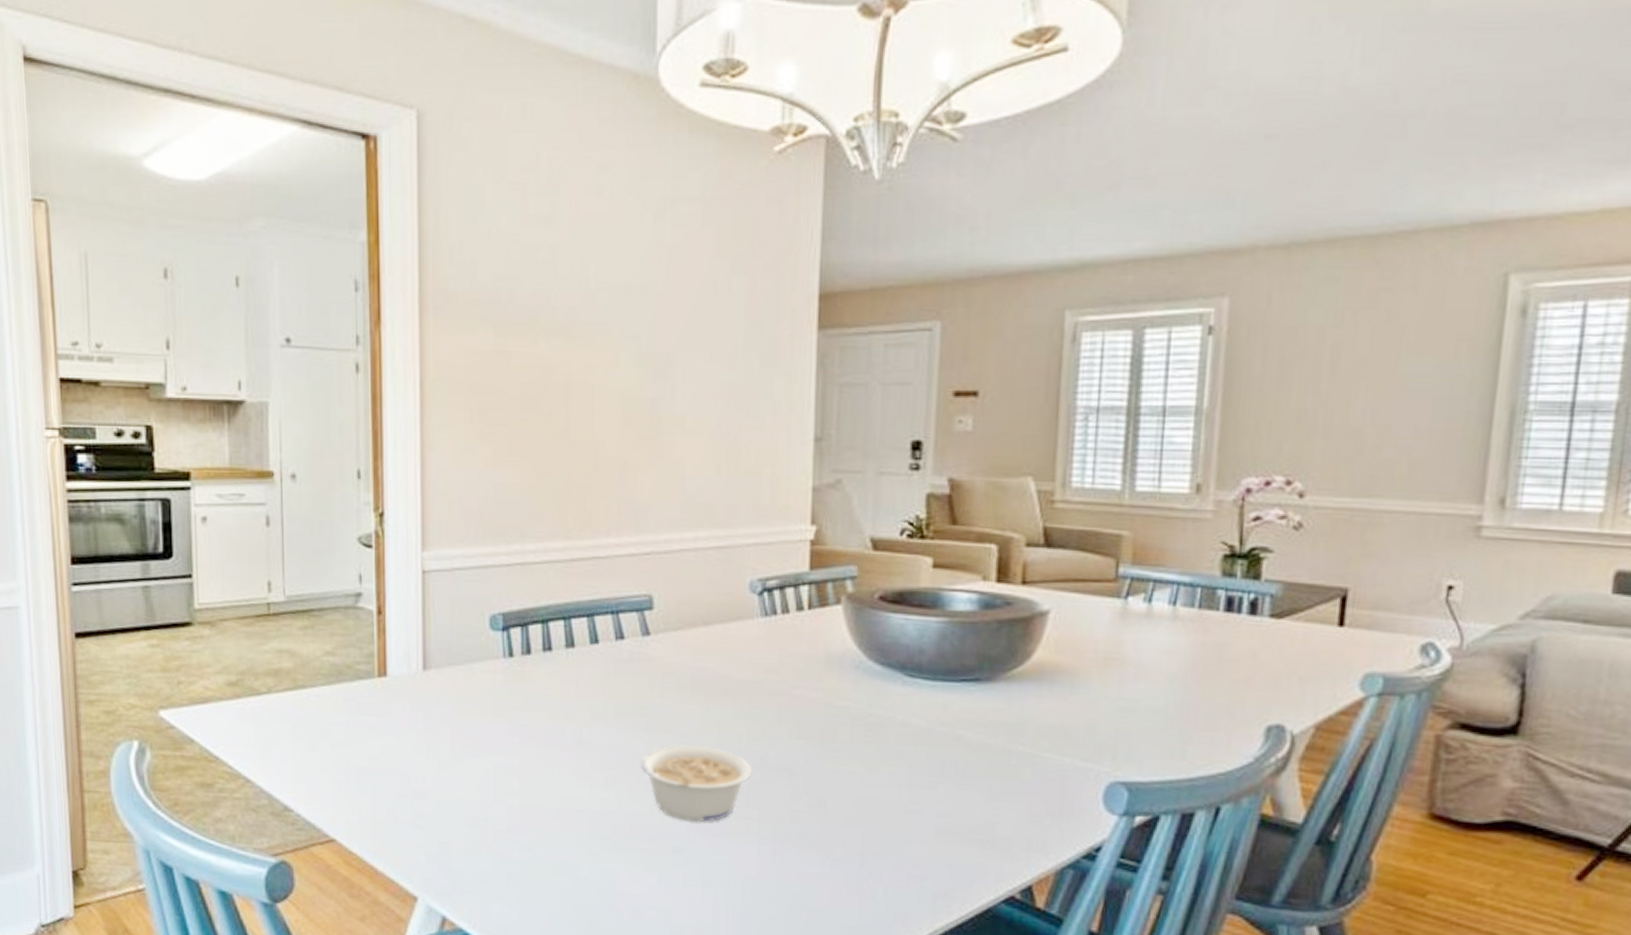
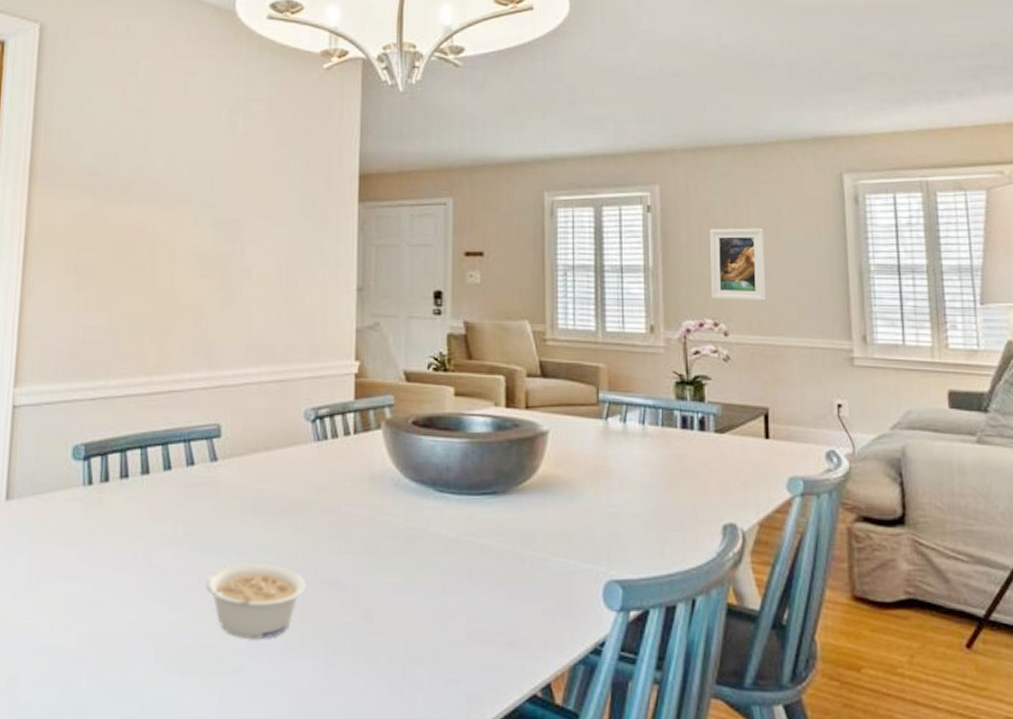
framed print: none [1287,354,1376,452] -> present [710,228,767,301]

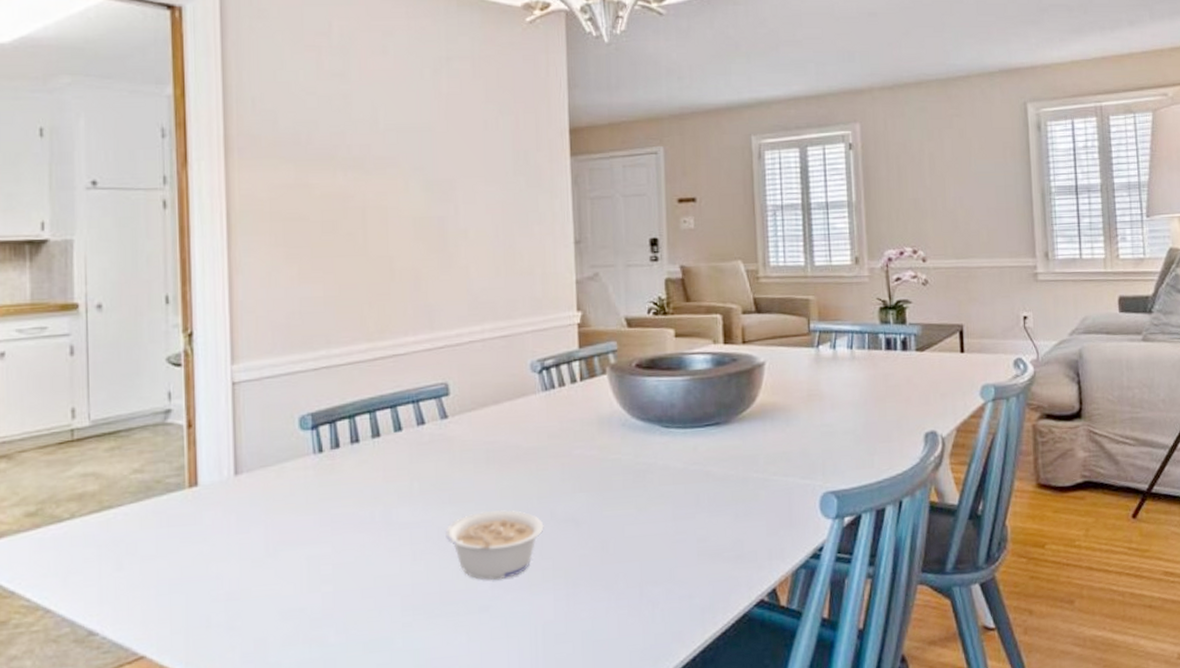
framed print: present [710,228,767,301] -> none [907,159,960,229]

